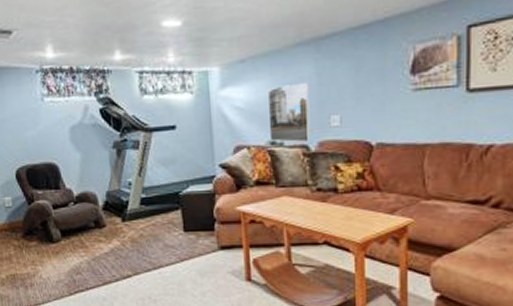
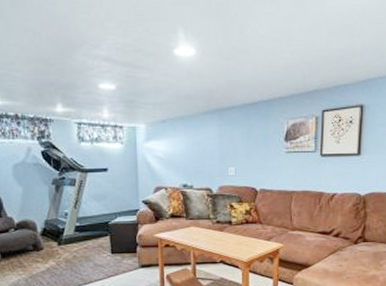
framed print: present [268,82,311,143] -> none [182,141,213,187]

